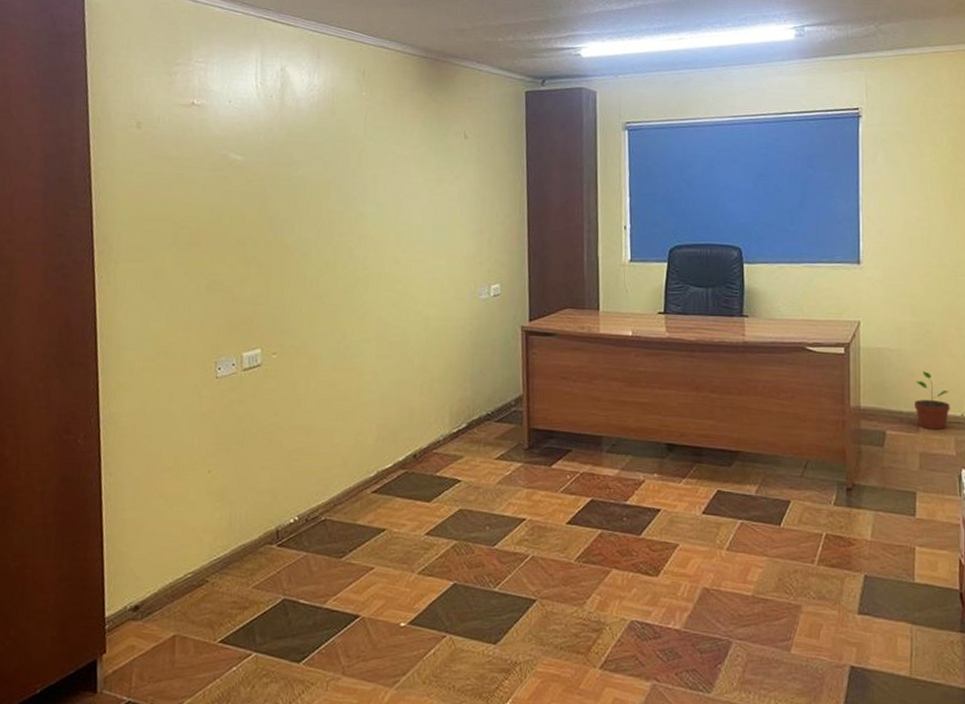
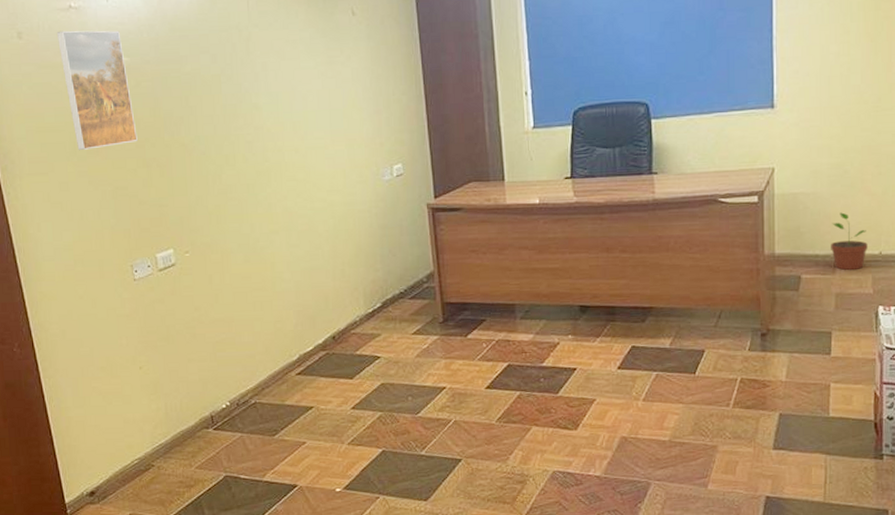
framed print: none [175,125,241,242] -> present [56,30,138,151]

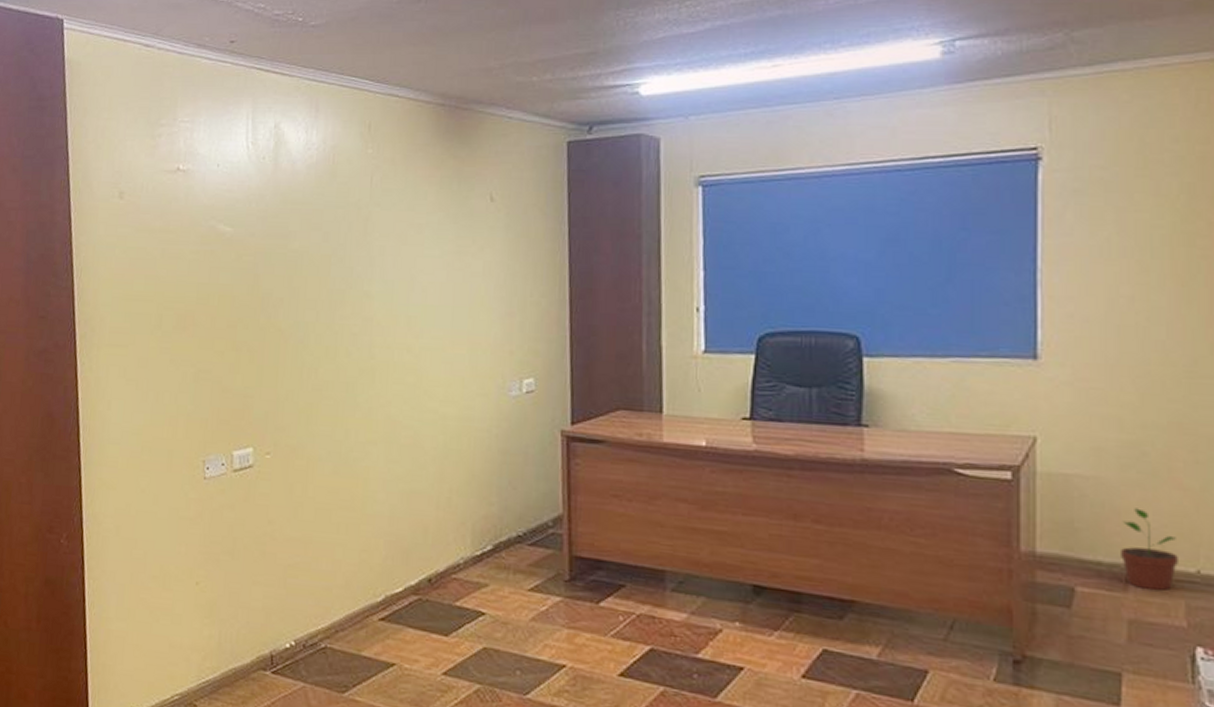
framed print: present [56,30,138,151] -> none [159,193,231,325]

